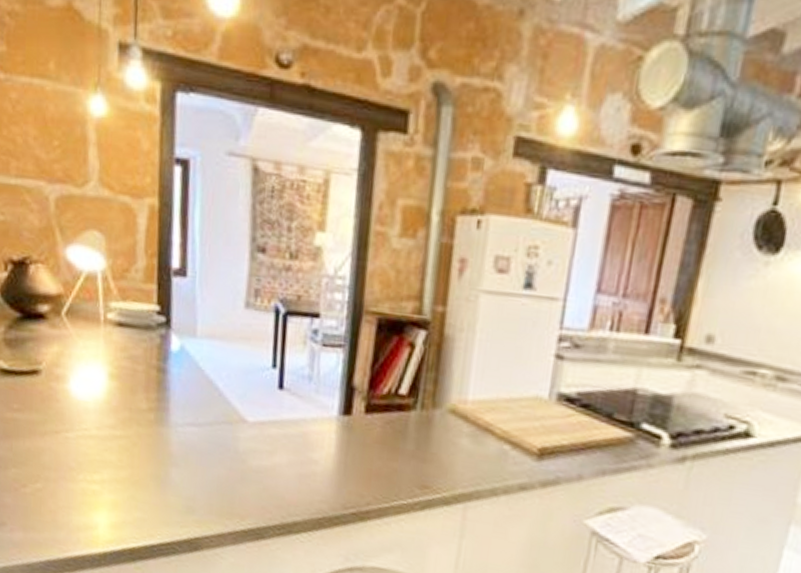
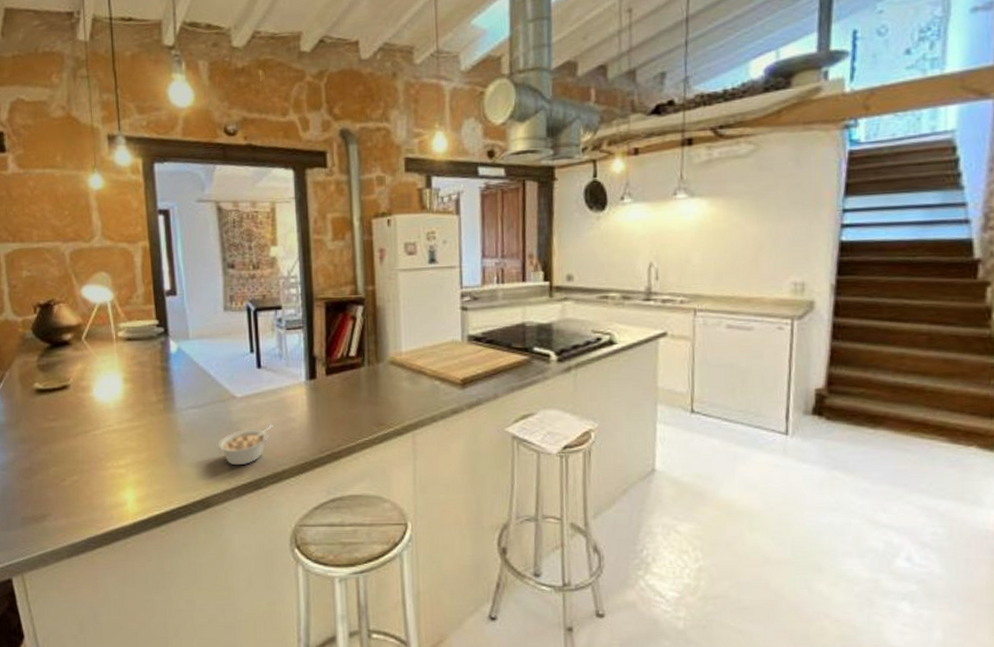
legume: none [217,463,290,507] -> present [218,424,274,466]

